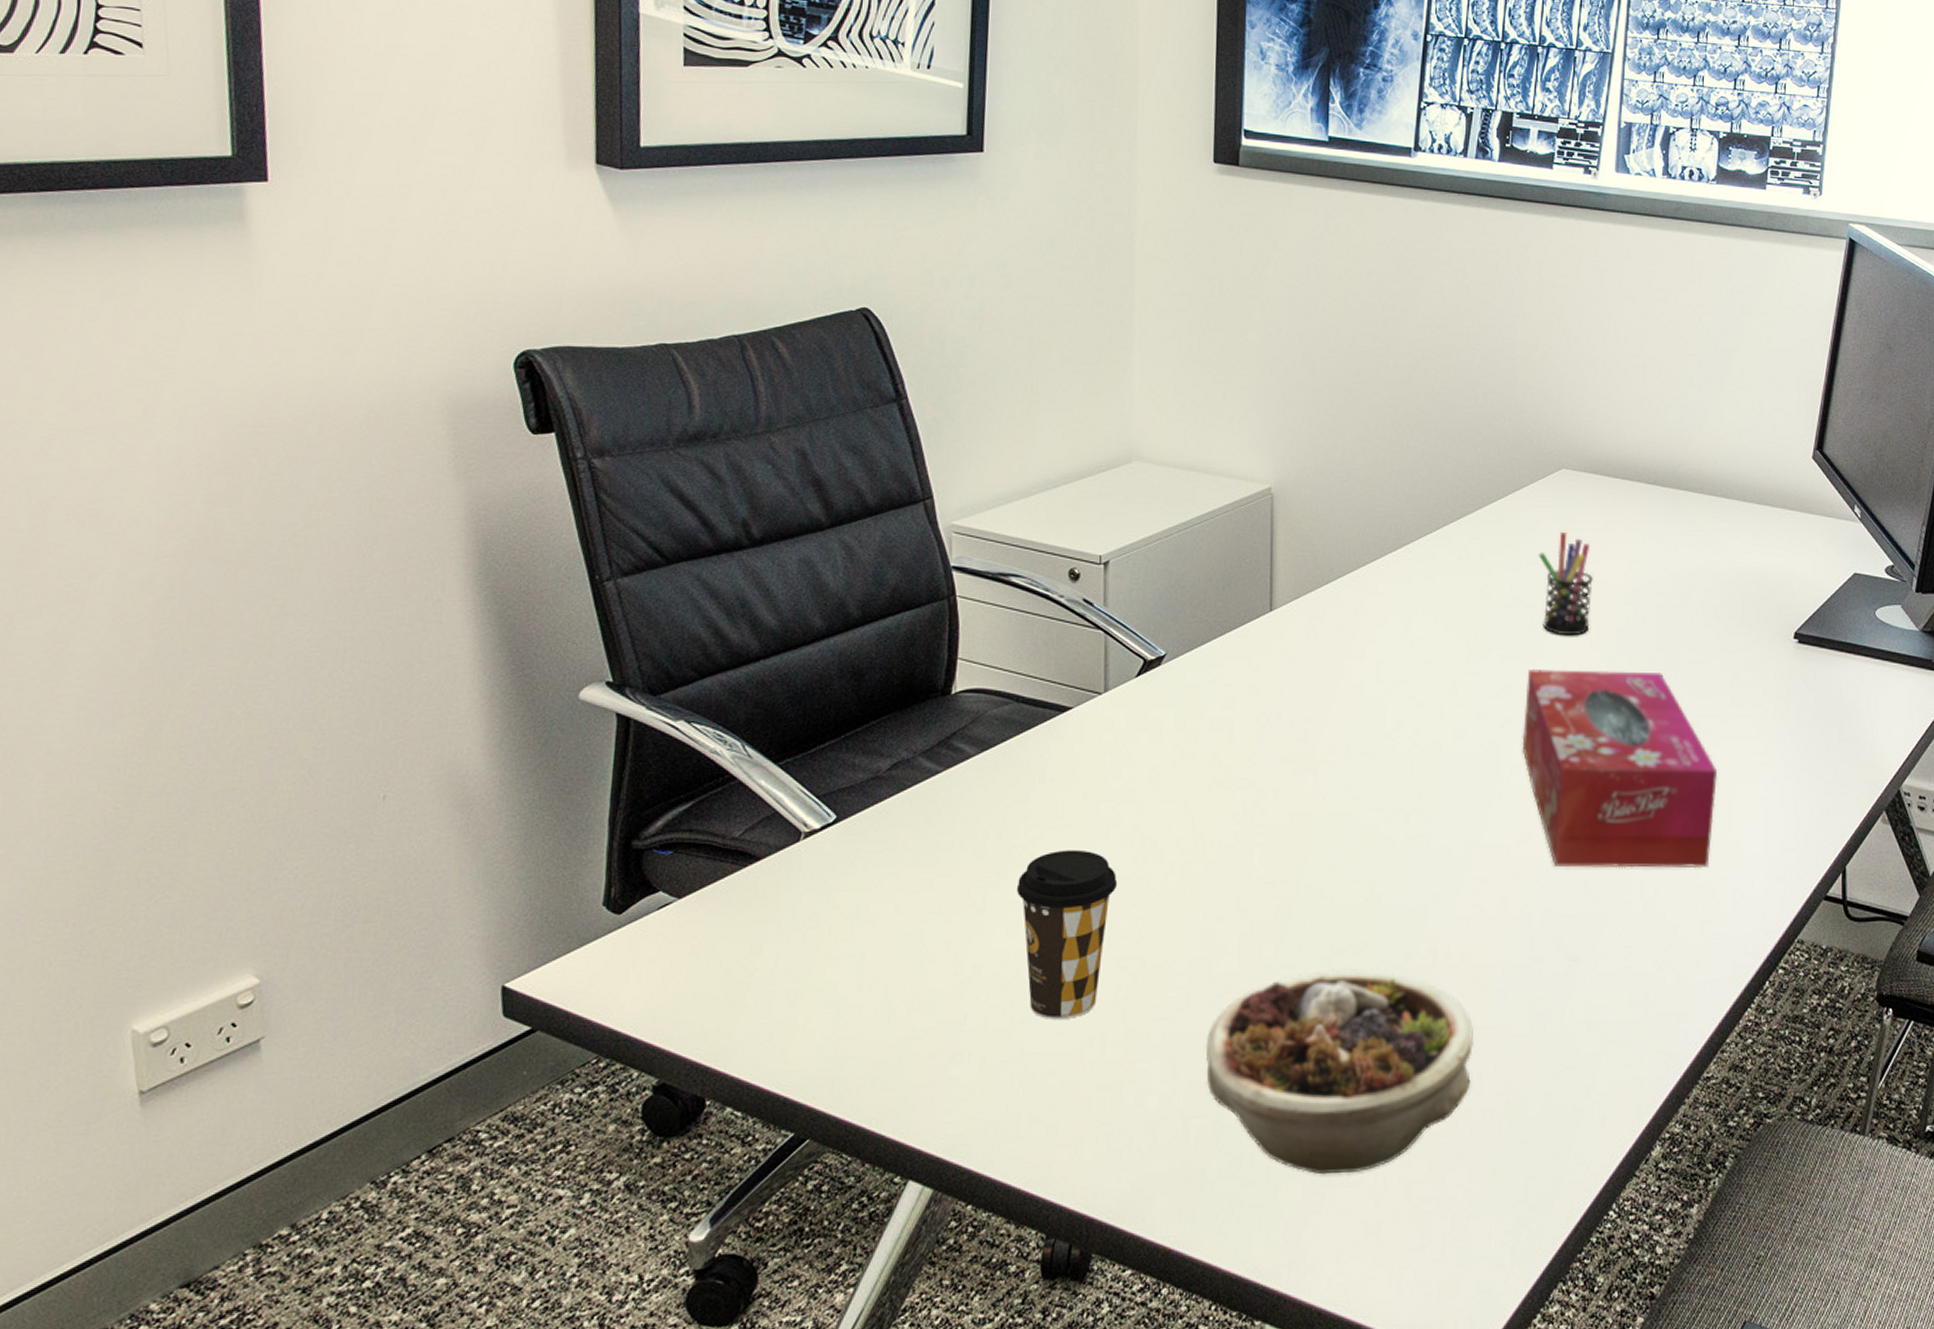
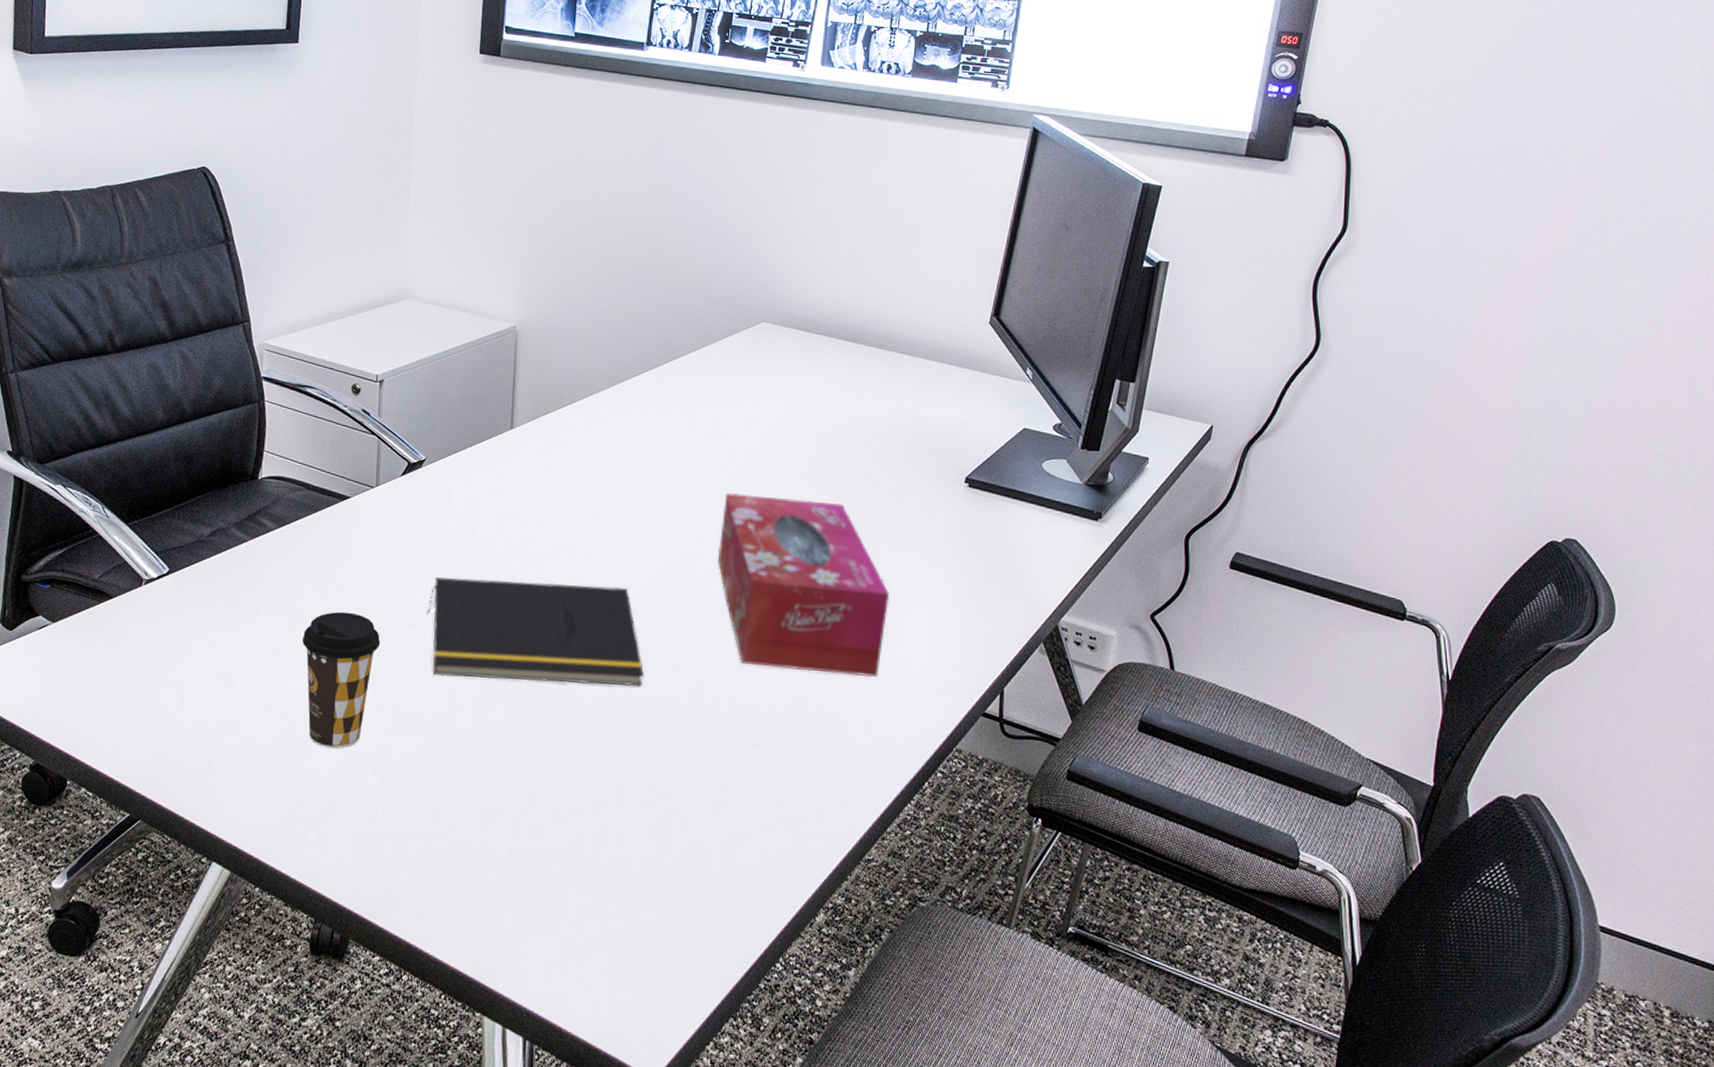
notepad: none [1174,789,1442,917] -> present [426,577,645,687]
succulent planter: present [1205,968,1474,1175] -> none [444,730,667,902]
pen holder: present [1538,532,1593,636] -> none [738,377,786,467]

